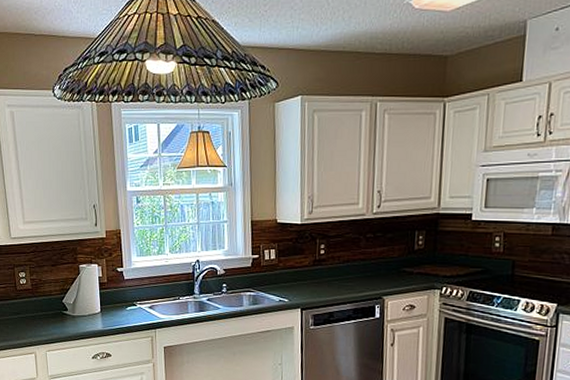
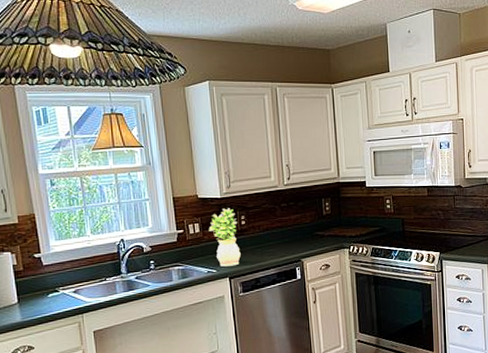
potted plant: none [284,235,317,297] -> present [208,208,241,267]

